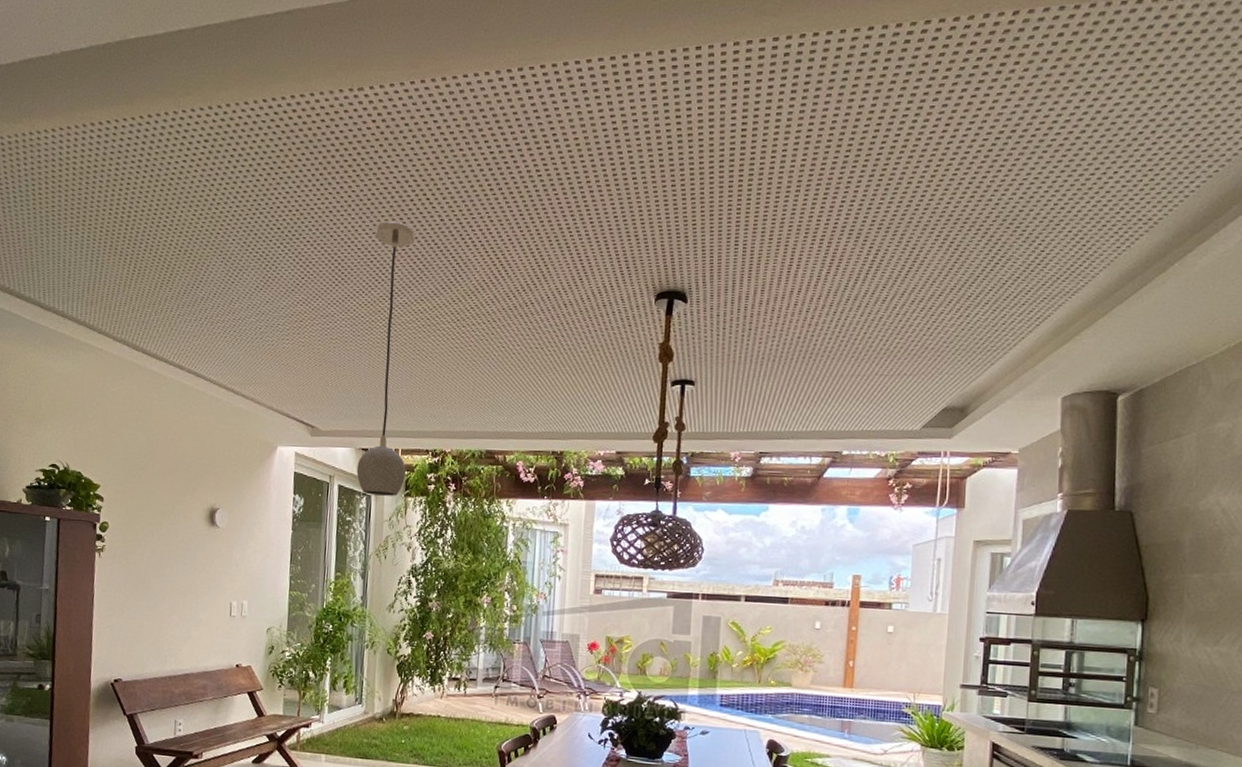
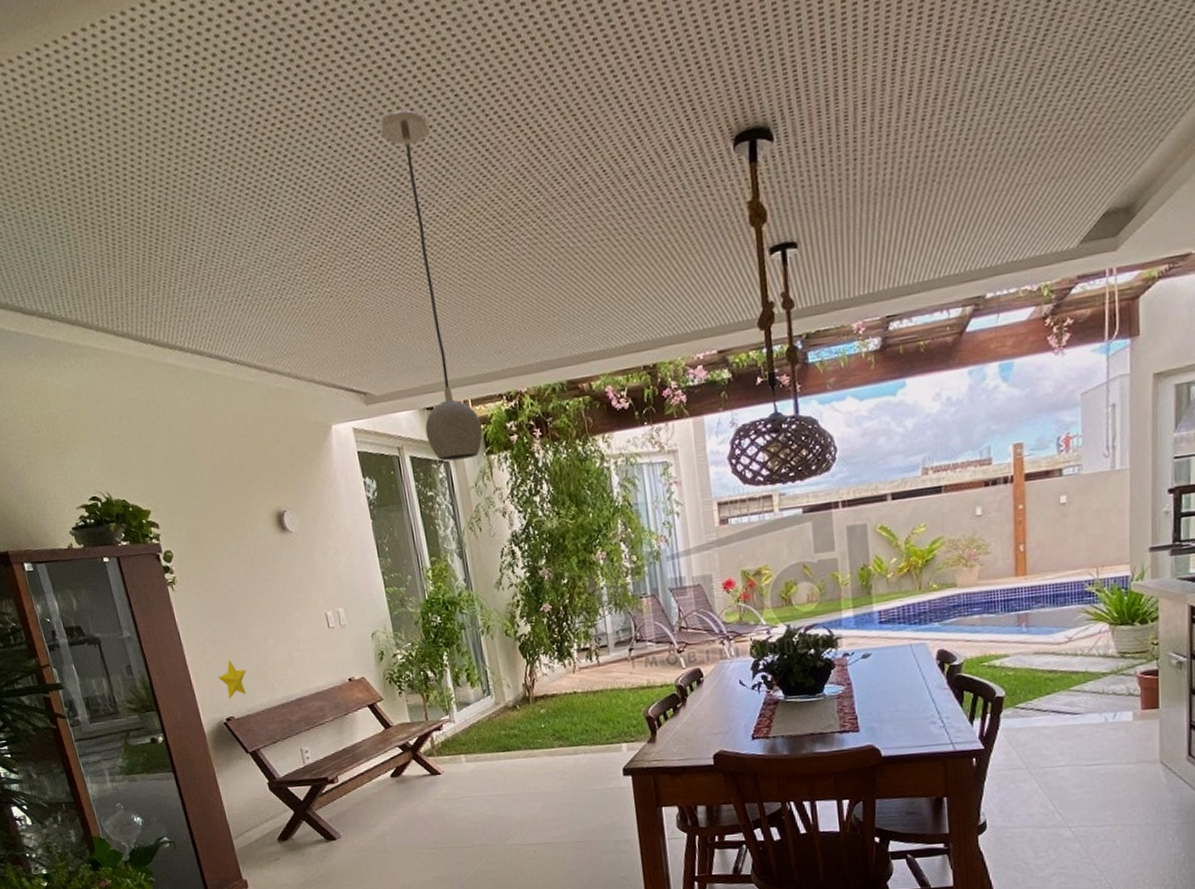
decorative star: none [117,626,145,662] -> present [217,659,246,699]

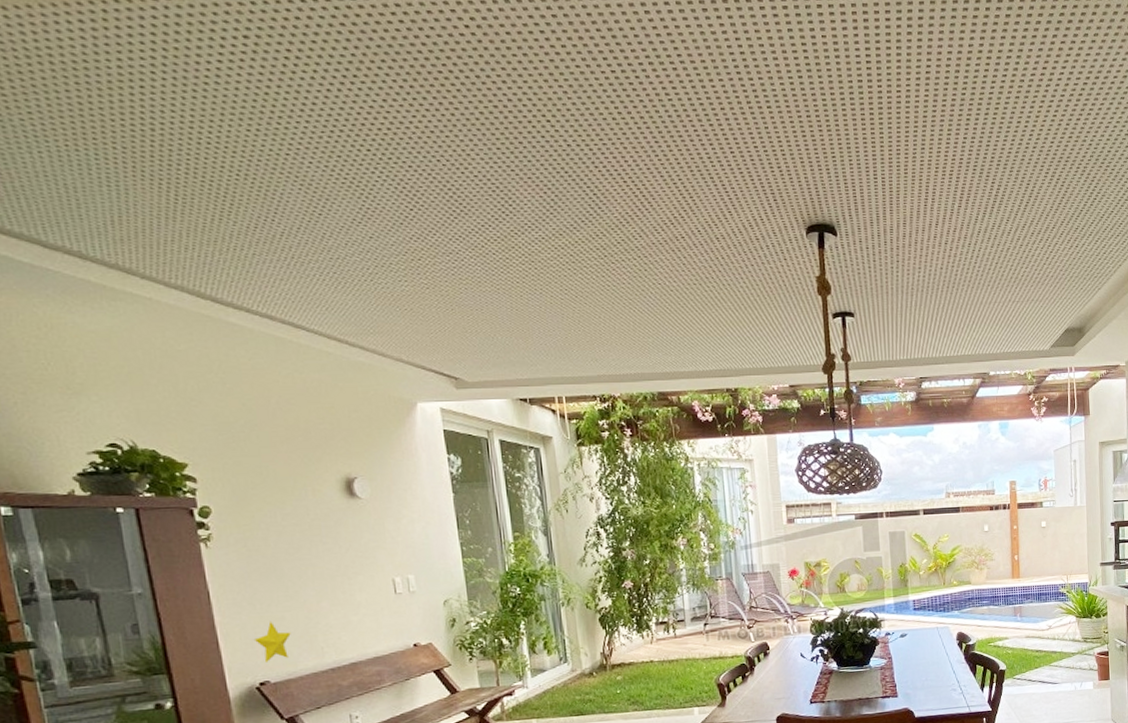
light fixture: present [379,110,483,462] -> none [491,145,575,448]

